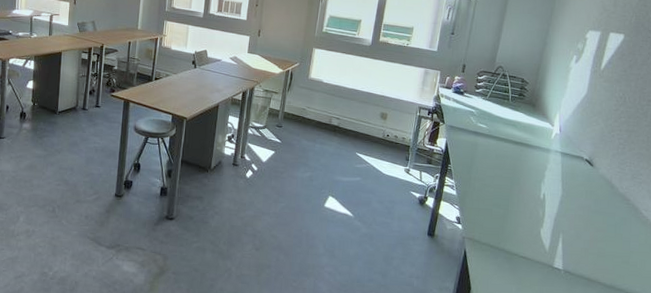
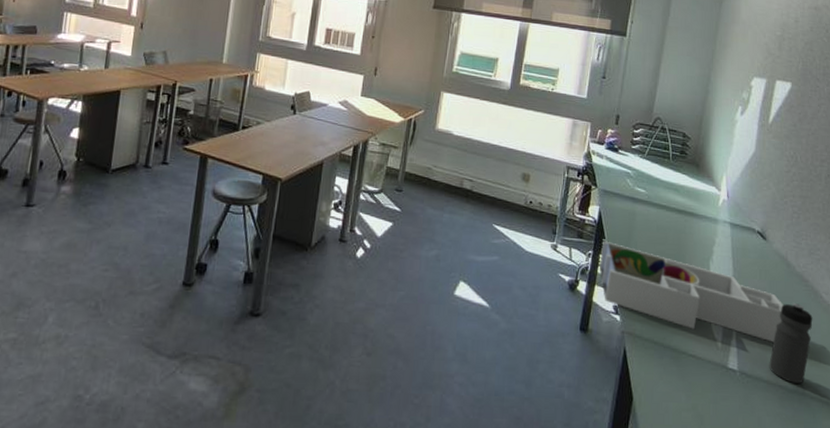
desk organizer: none [444,166,606,249] -> present [598,240,783,343]
water bottle: none [590,217,632,282] -> present [769,302,813,384]

